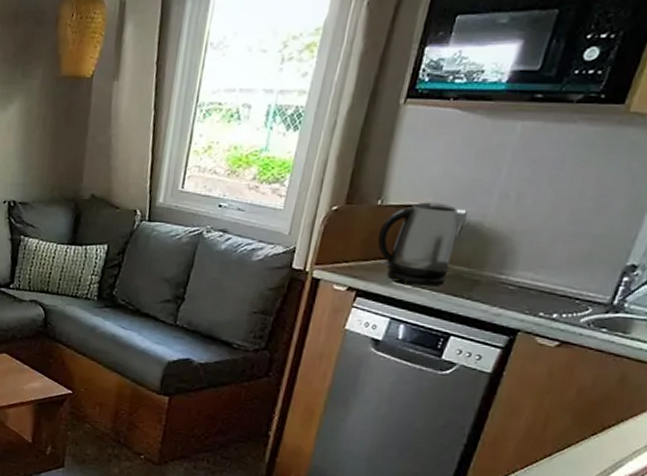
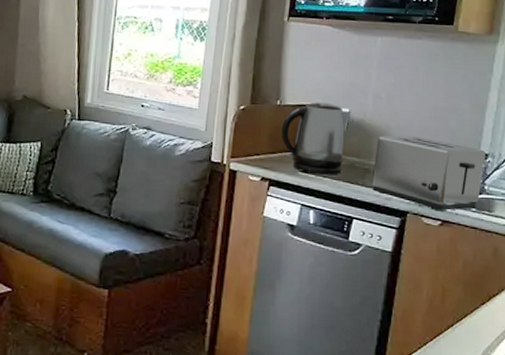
toaster: none [480,242,635,331] -> present [372,135,486,211]

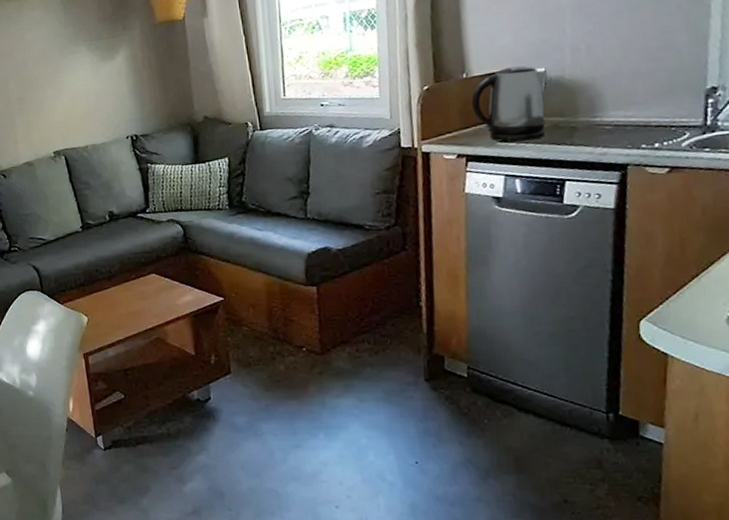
toaster: present [372,135,486,211] -> none [581,82,715,158]

